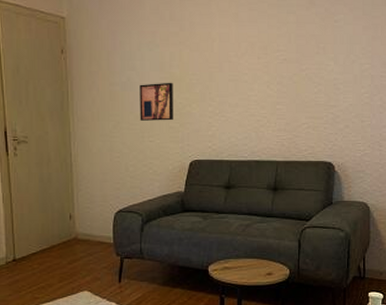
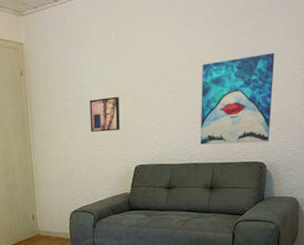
wall art: none [262,43,342,140] -> present [200,52,275,145]

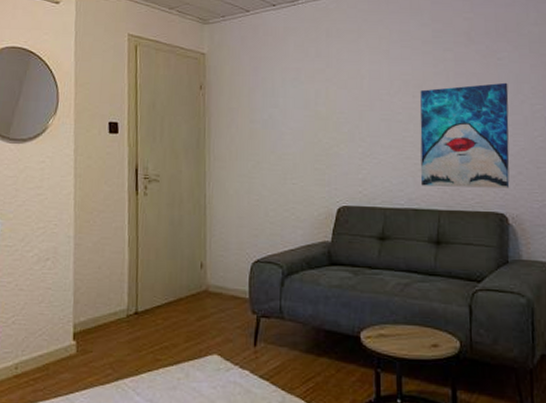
wall art: present [89,96,120,132] -> none [282,120,319,162]

